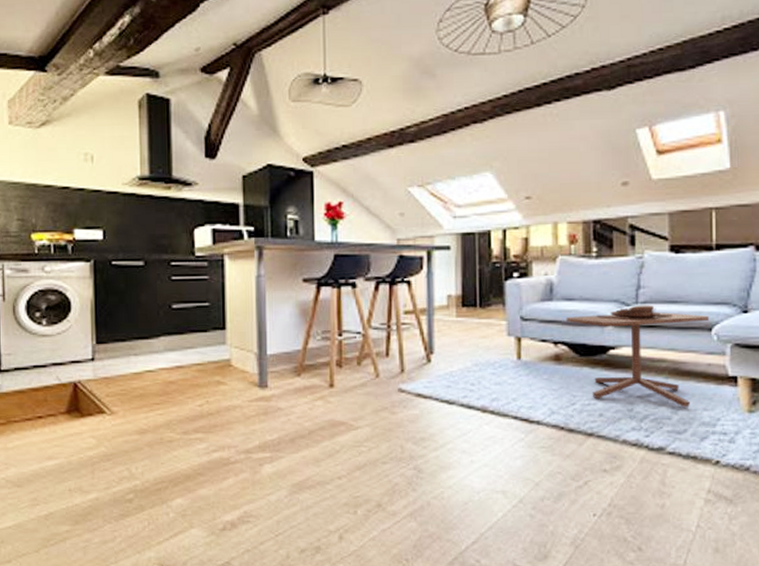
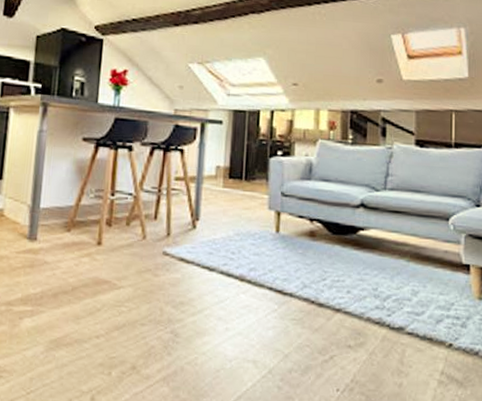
side table: present [566,305,709,408] -> none [322,191,447,291]

